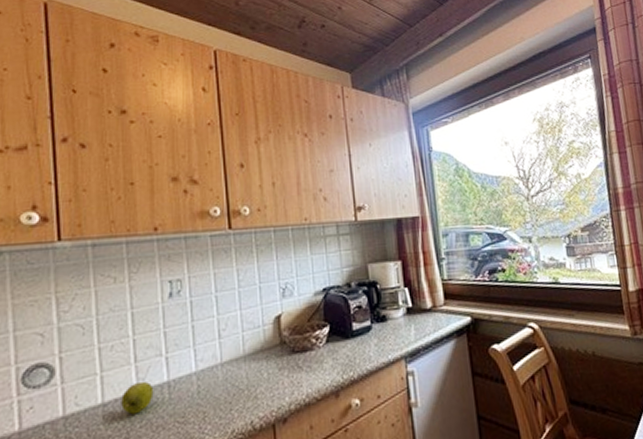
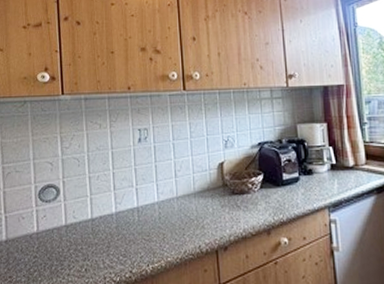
apple: present [121,381,154,415] -> none [104,205,127,230]

